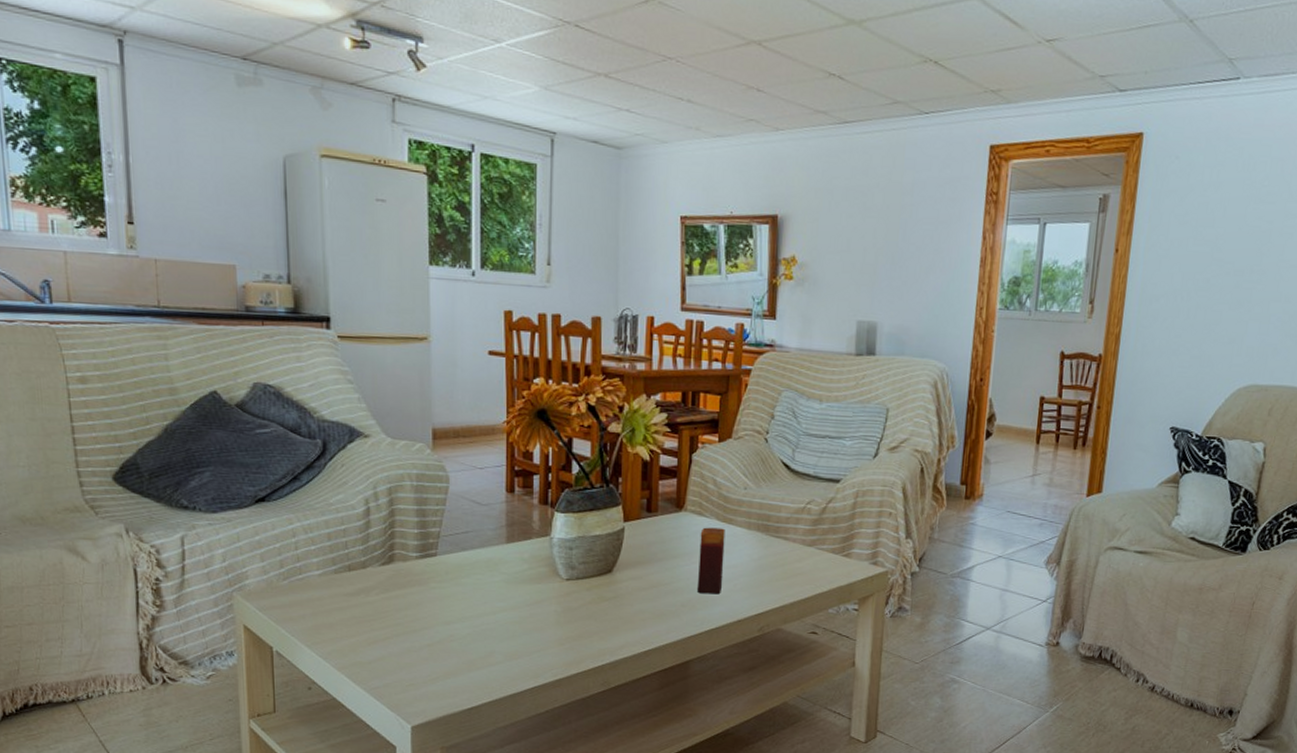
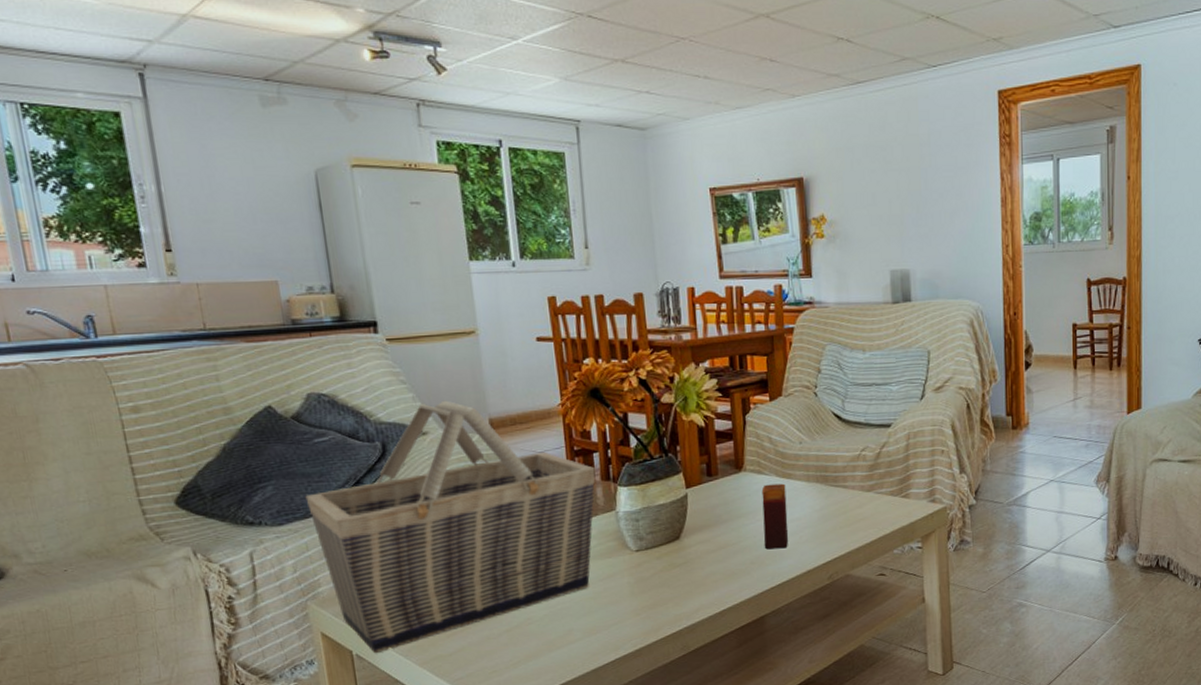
basket: none [241,404,534,652] -> present [305,400,596,653]

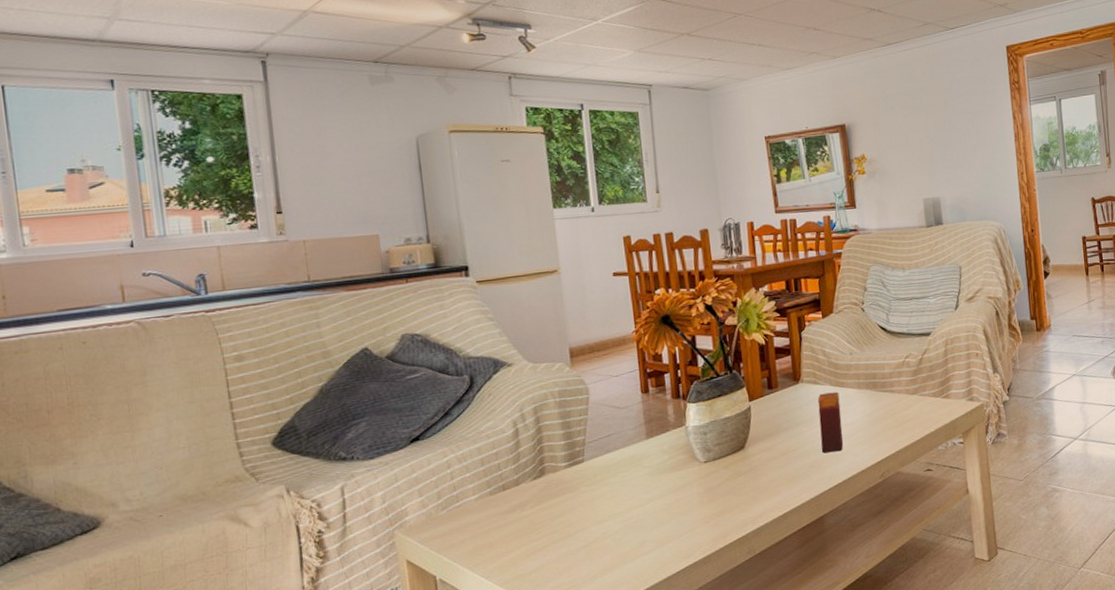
basket: present [305,400,596,653] -> none [396,333,667,577]

